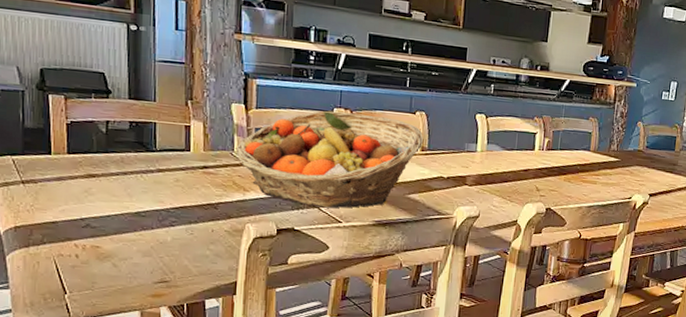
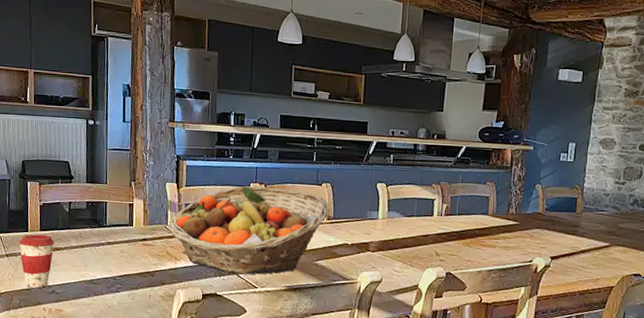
coffee cup: none [39,157,88,222] -> present [19,234,55,288]

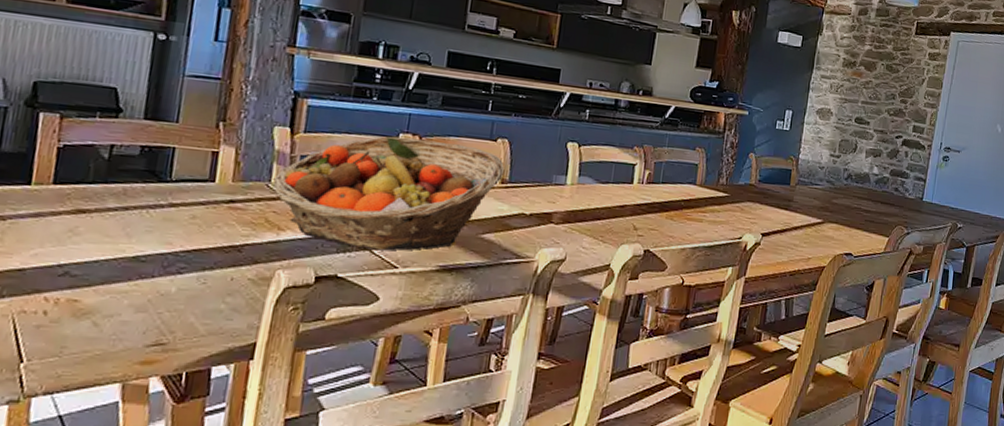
coffee cup: present [19,234,55,288] -> none [11,189,79,269]

